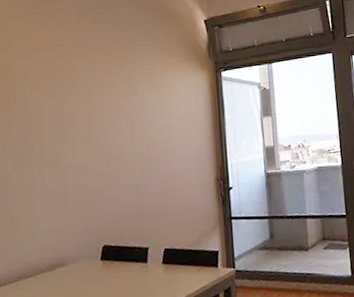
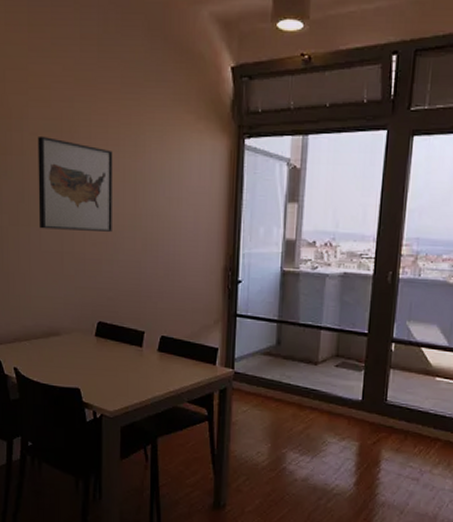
wall art: none [40,89,112,169] -> present [37,135,113,232]

